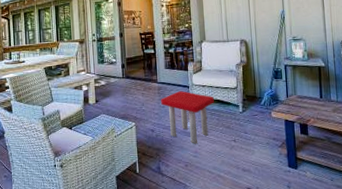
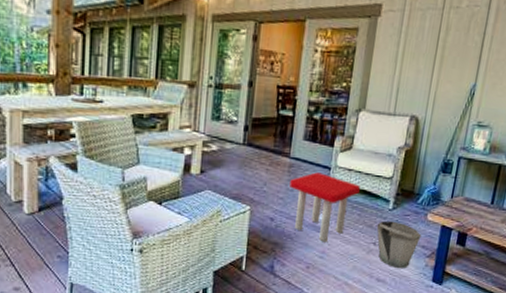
bucket: none [233,121,271,159] -> present [376,220,422,269]

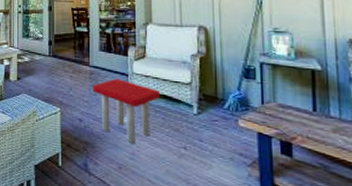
bucket: present [376,220,422,269] -> none [184,125,236,177]

